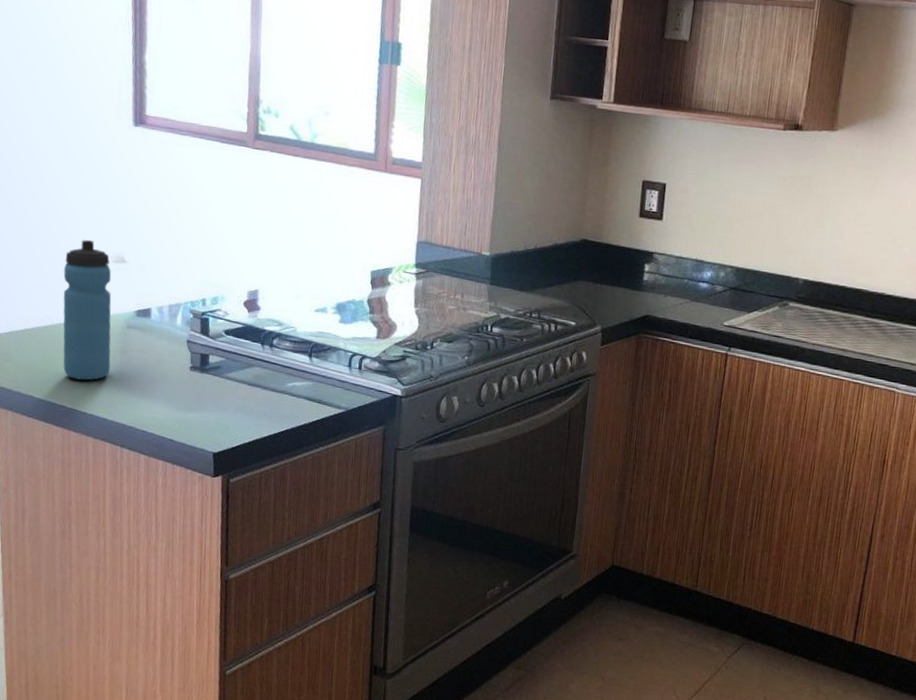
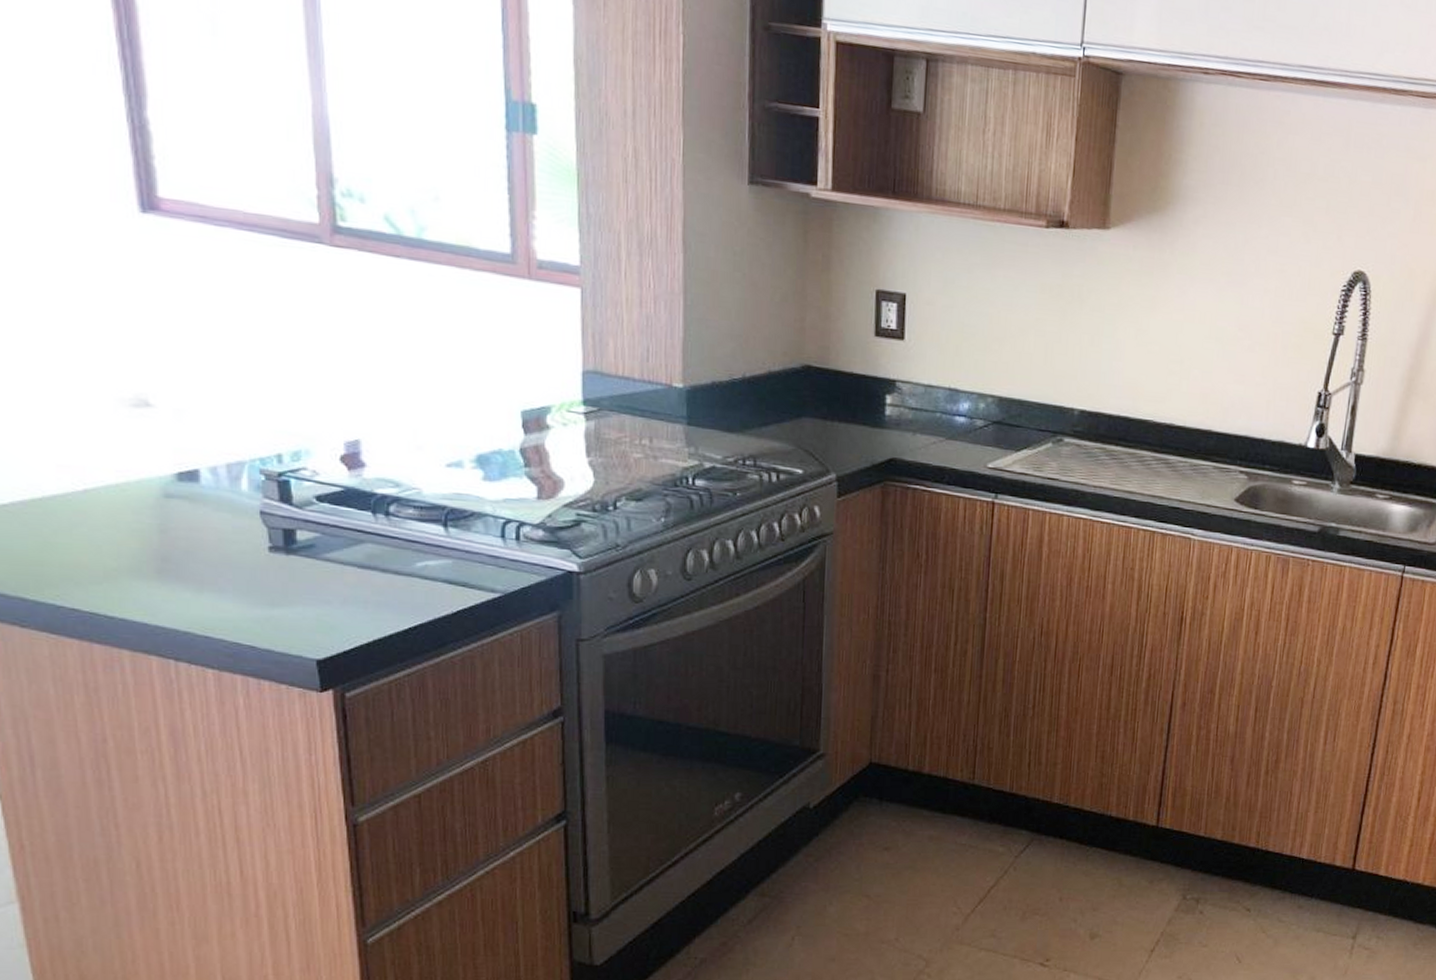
water bottle: present [63,239,112,381] -> none [52,374,144,573]

